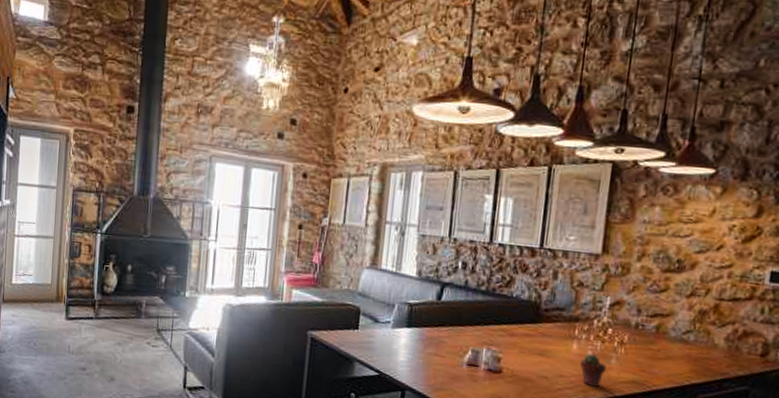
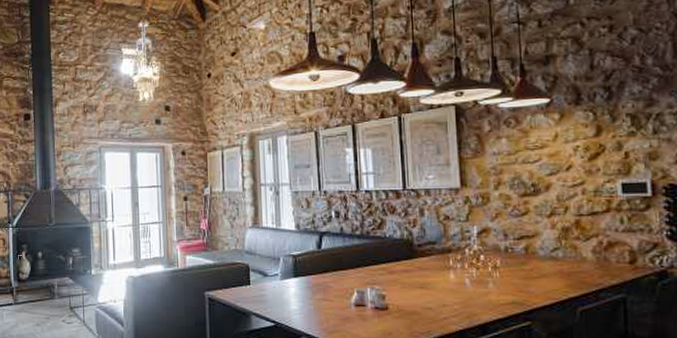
potted succulent: present [579,353,606,387] -> none [459,281,485,312]

